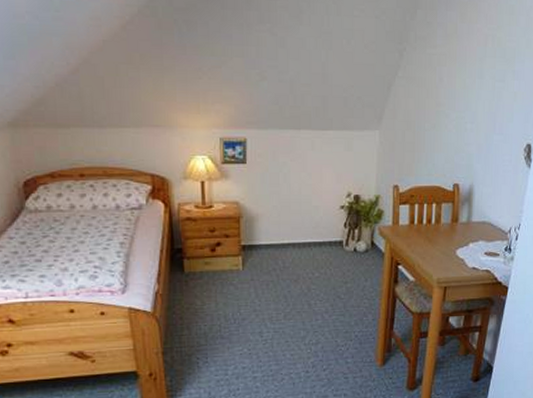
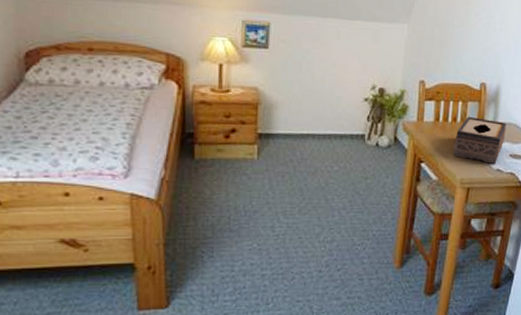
tissue box: none [429,217,481,263] -> present [453,116,506,164]

